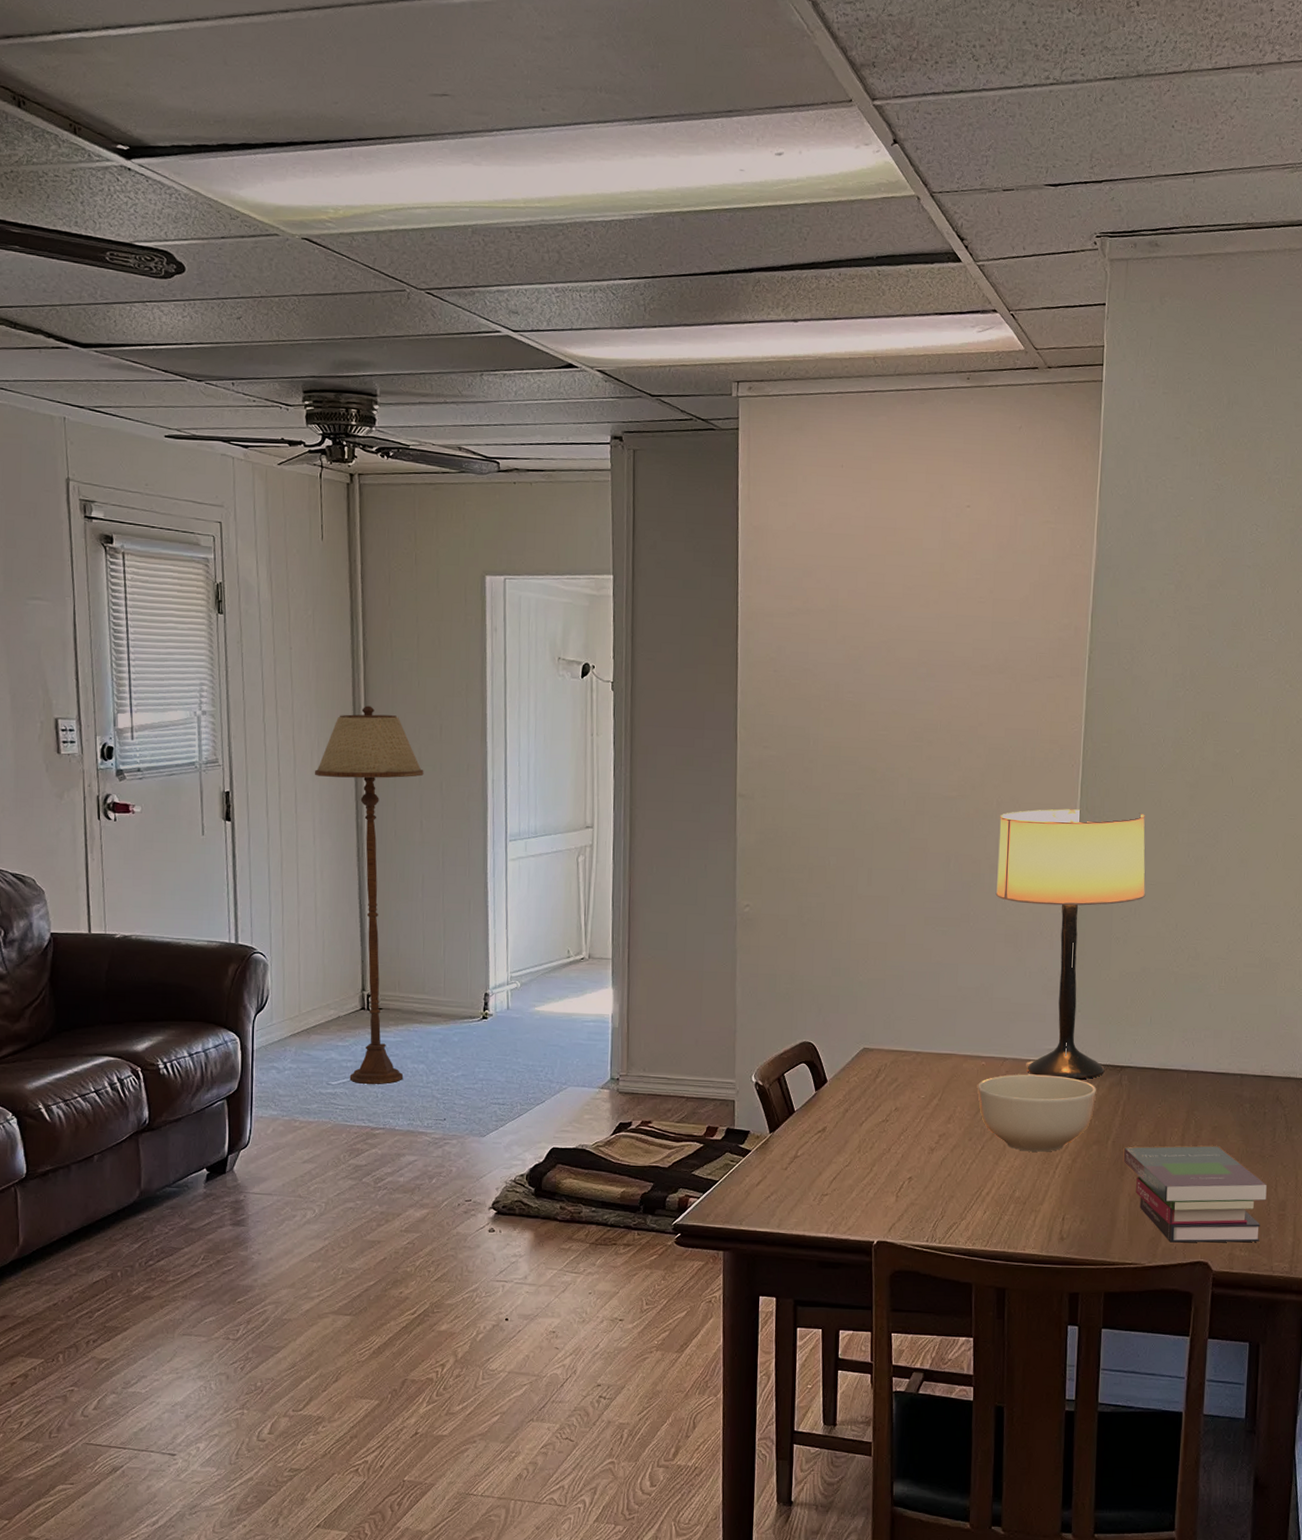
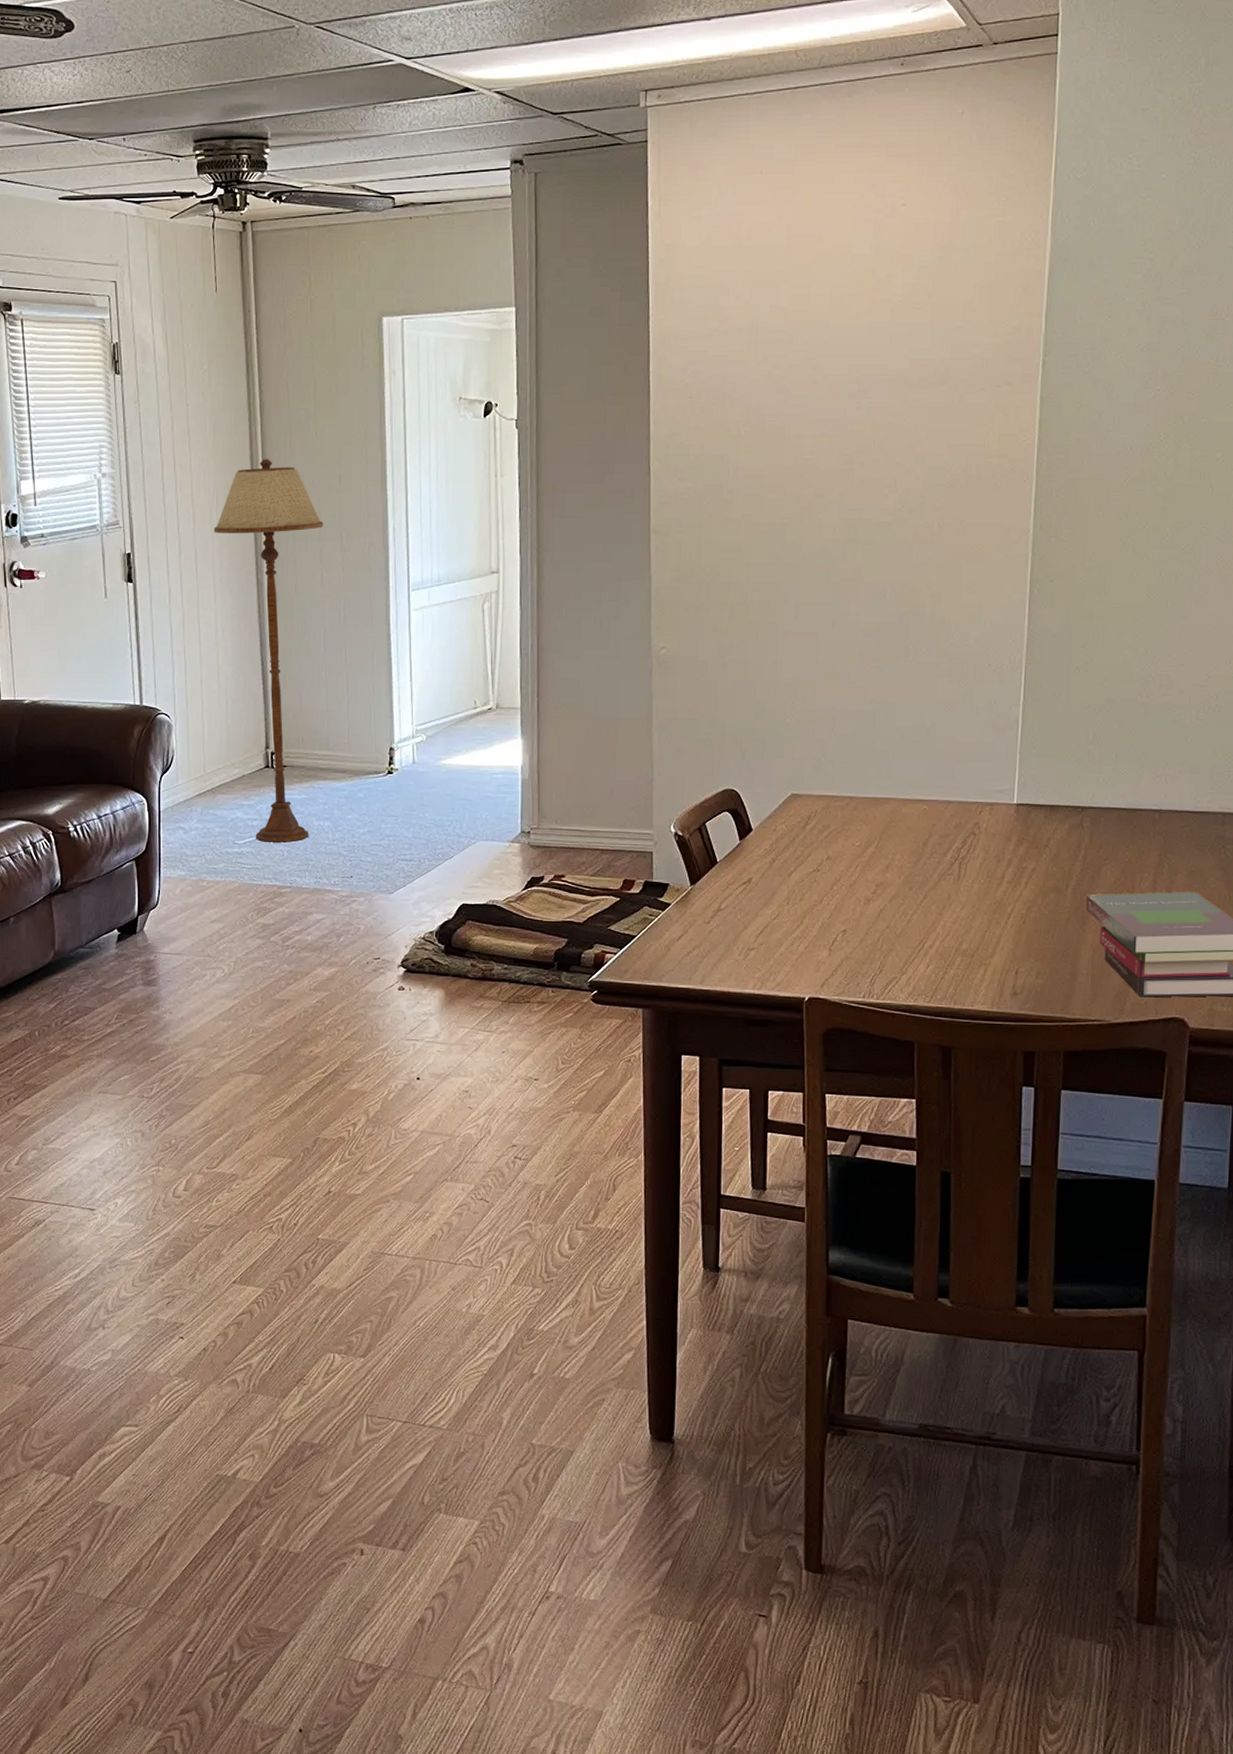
bowl: present [978,1074,1097,1152] -> none [919,818,1055,901]
table lamp: present [995,809,1146,1080] -> none [937,529,1110,822]

